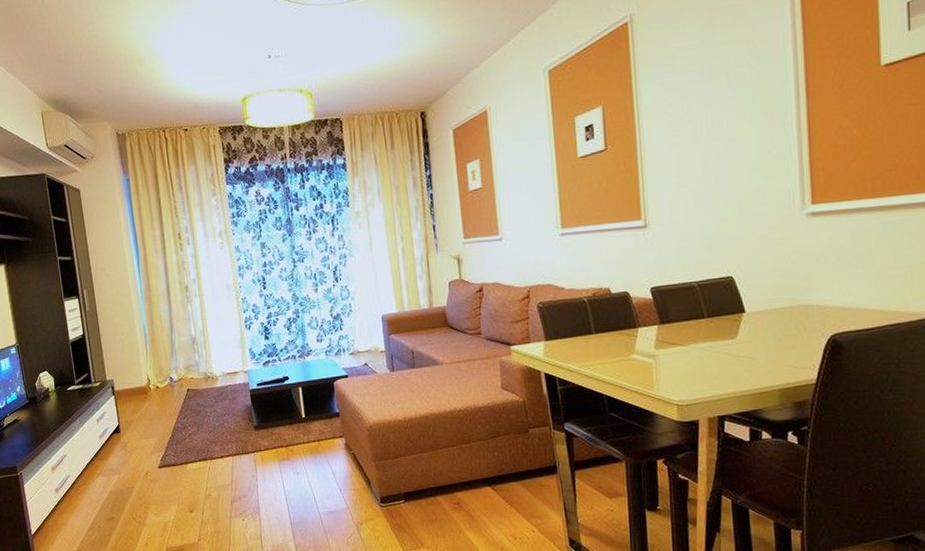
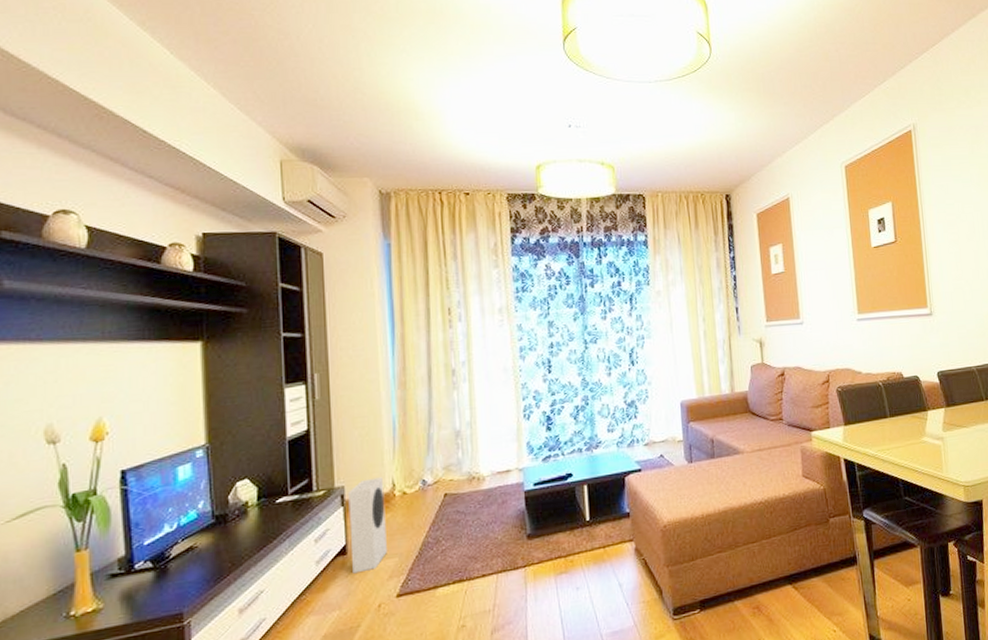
speaker: none [116,374,149,448] -> present [348,477,387,574]

